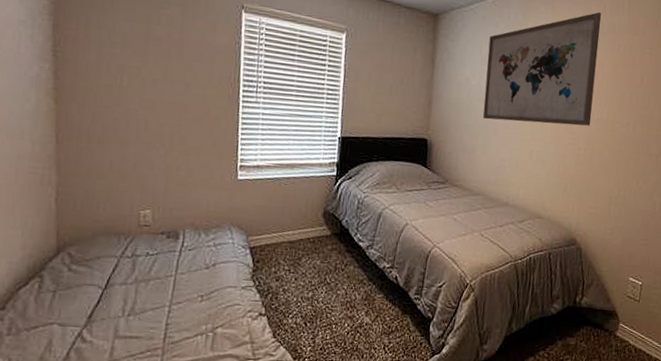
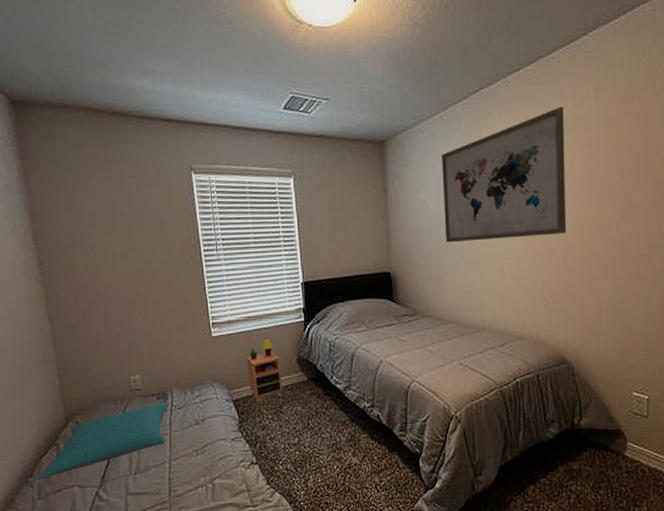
pillow: none [10,242,179,314] -> present [37,403,169,481]
nightstand: none [269,188,306,253] -> present [247,339,283,404]

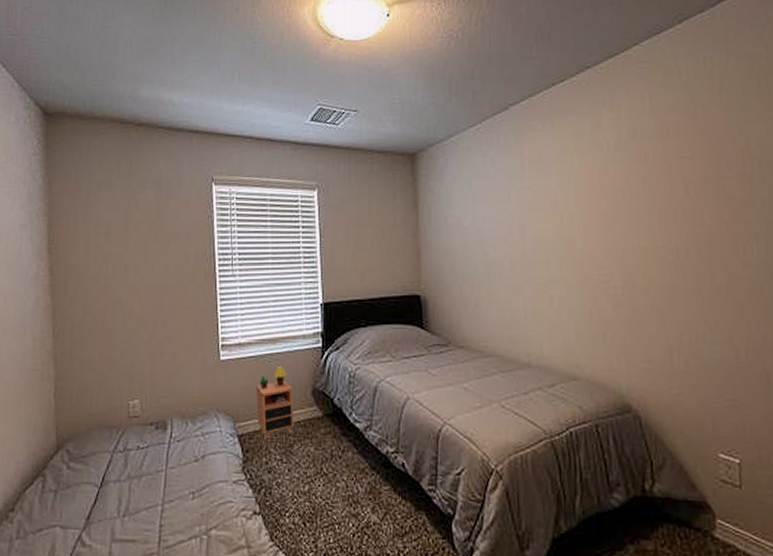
pillow: present [37,403,169,481] -> none [18,434,168,516]
wall art: present [441,106,567,243] -> none [478,118,625,264]

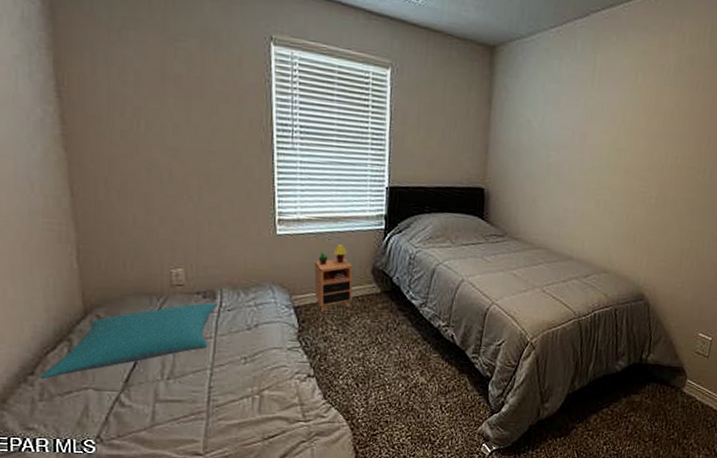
pillow: none [18,434,168,516] -> present [40,303,217,380]

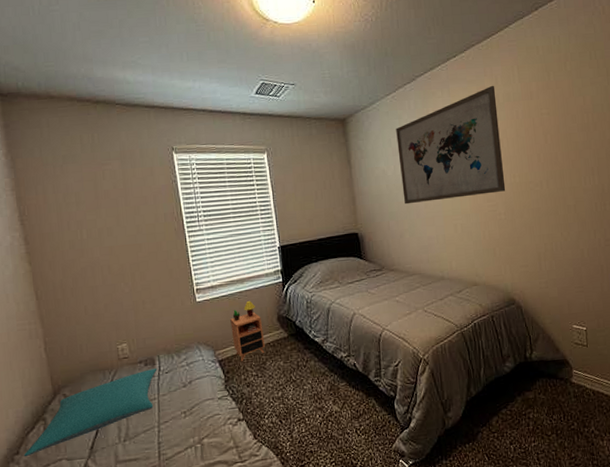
wall art: none [545,42,680,173] -> present [396,85,506,205]

